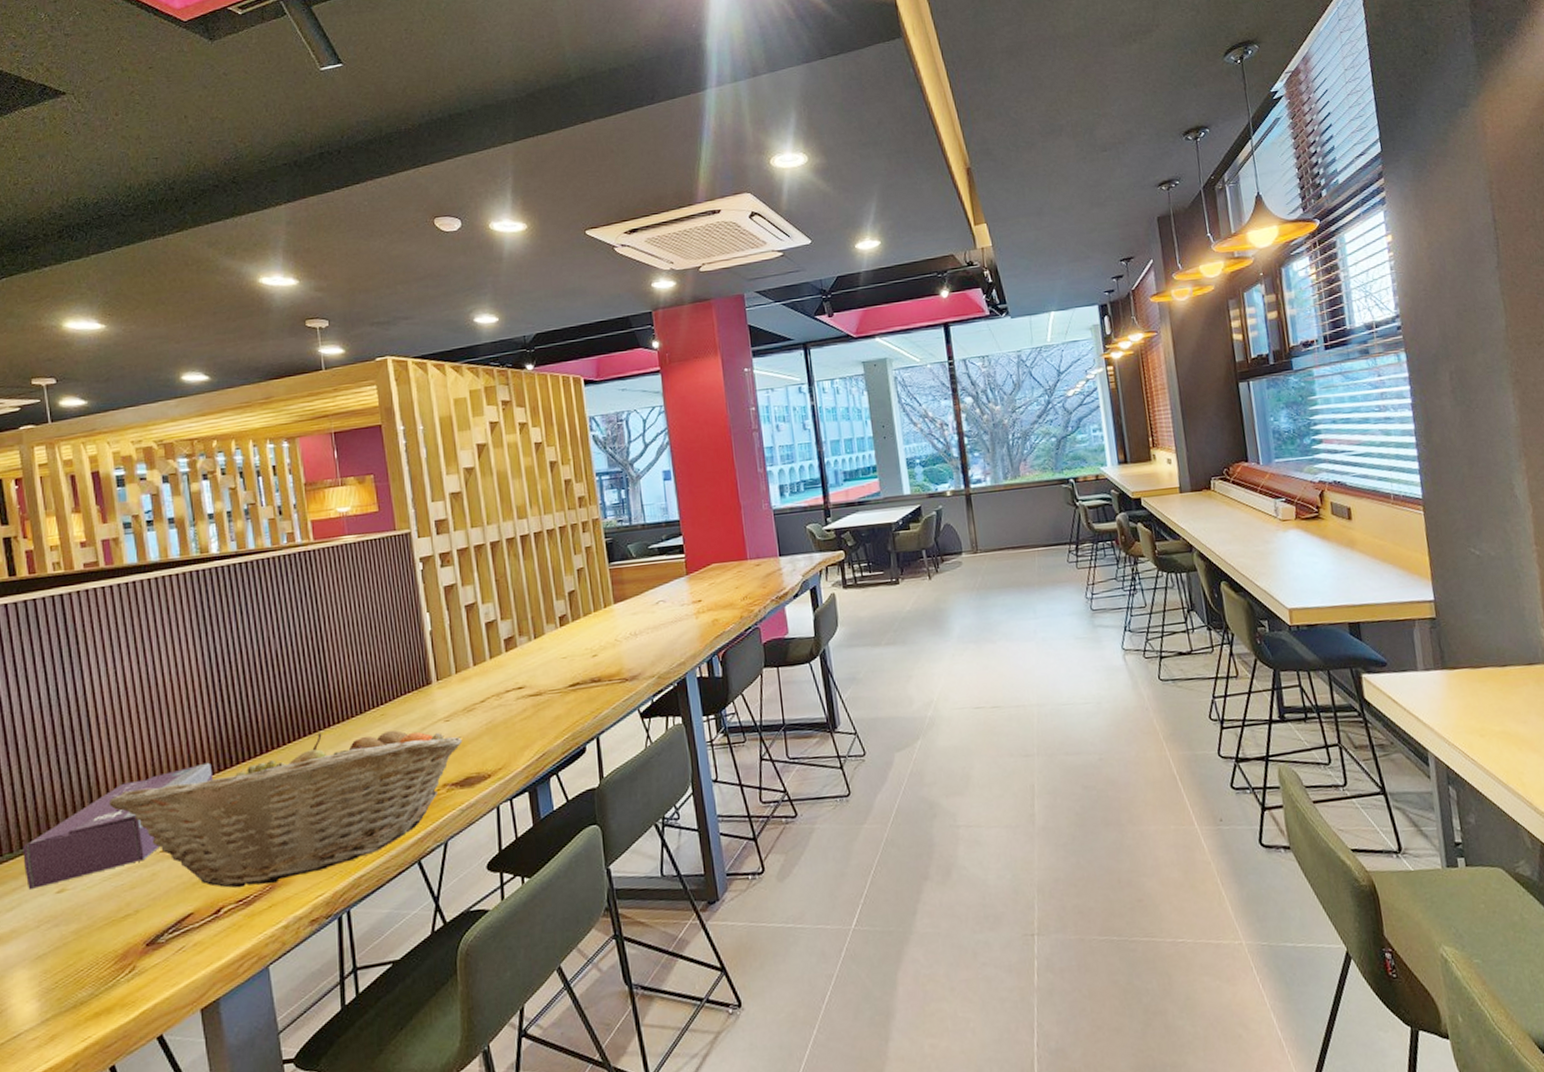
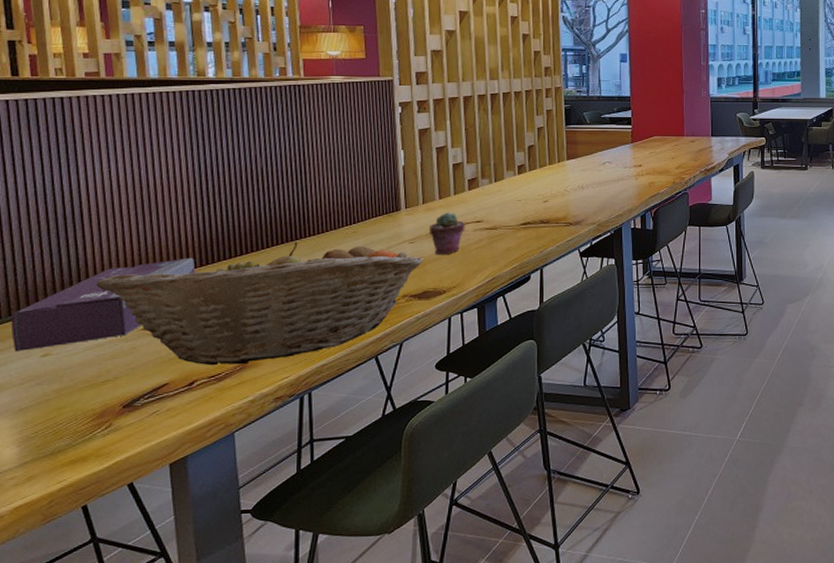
potted succulent: none [465,680,506,733] -> present [428,212,465,255]

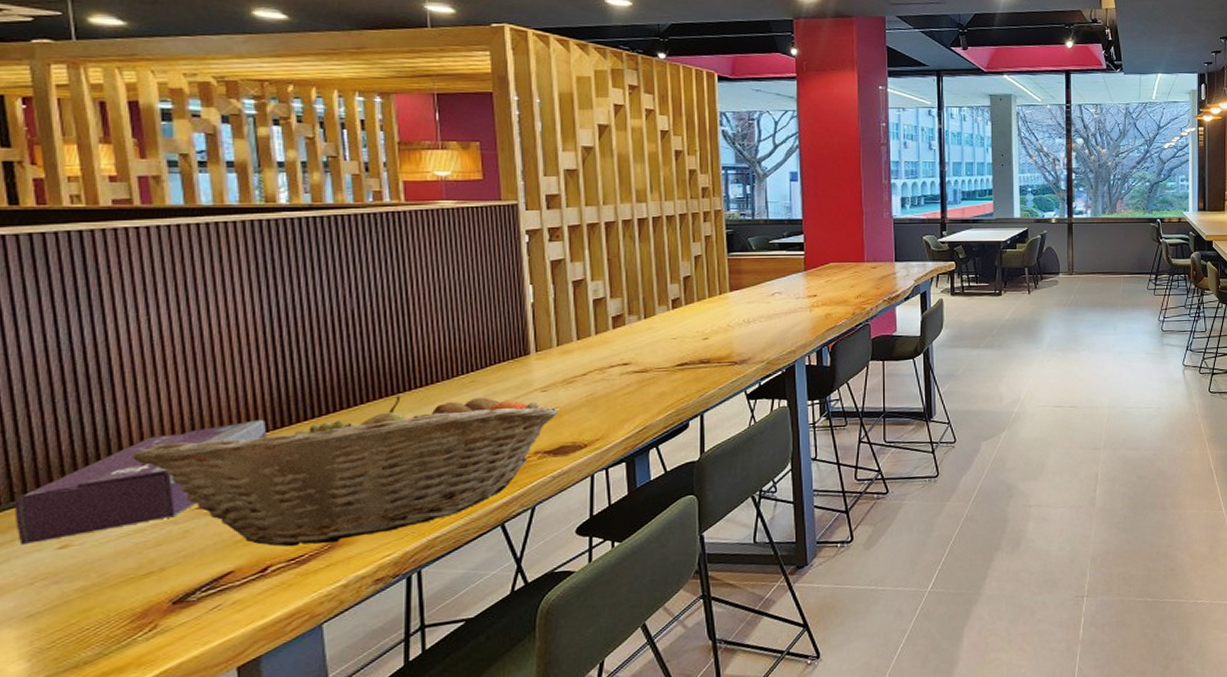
potted succulent: present [428,212,465,255] -> none [565,354,609,404]

